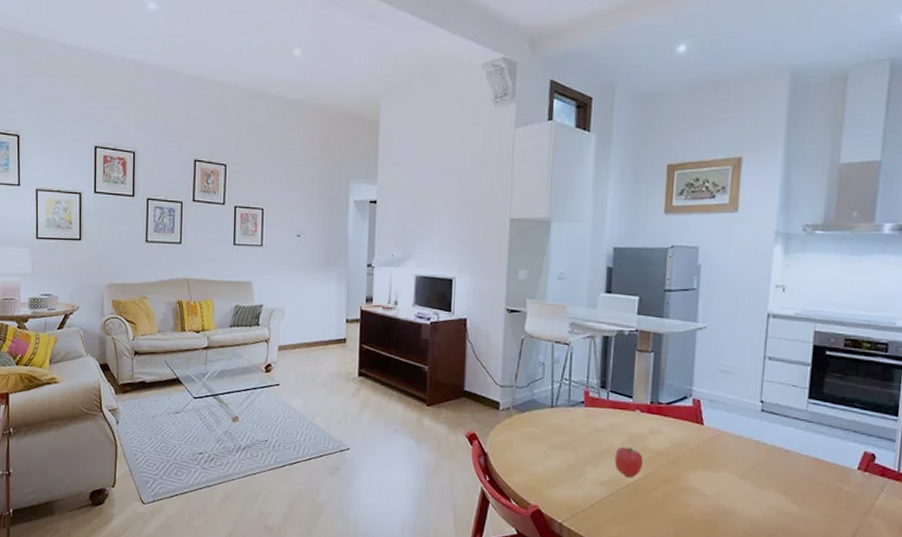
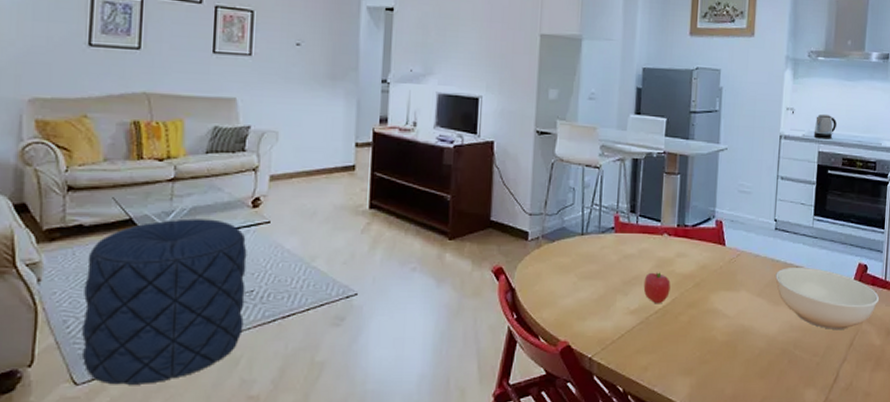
pouf: none [147,379,262,509] -> present [82,218,247,385]
bowl: none [761,451,891,520] -> present [775,268,880,329]
kettle: none [808,291,838,319] -> present [813,113,837,140]

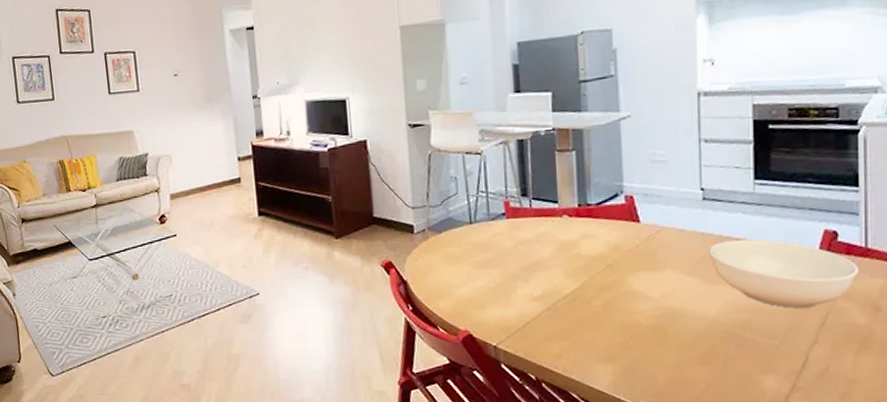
pouf: present [82,218,247,385] -> none [44,236,169,376]
fruit: present [643,272,671,304] -> none [545,256,578,289]
kettle: present [813,113,837,140] -> none [744,59,775,90]

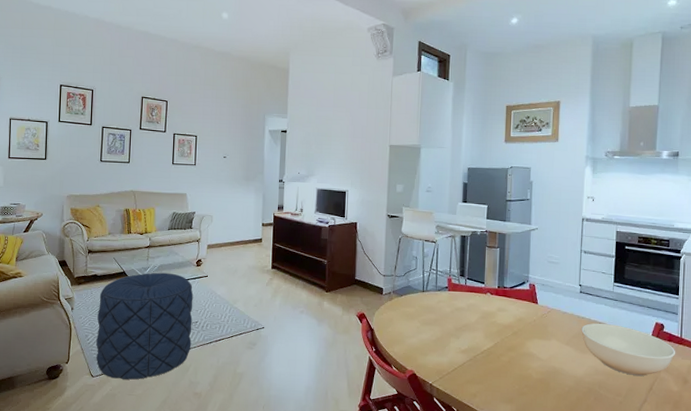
pouf: none [44,236,169,376] -> present [96,272,194,380]

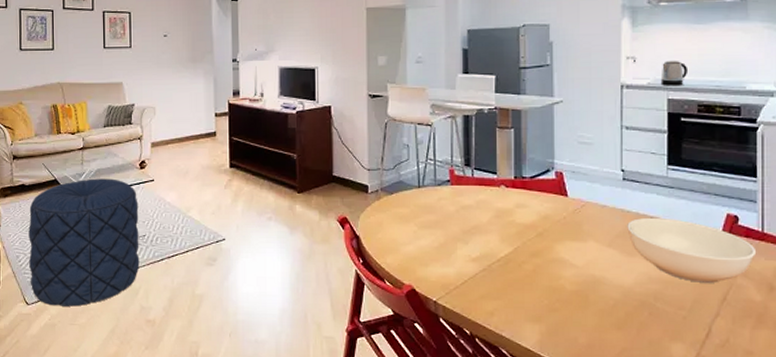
kettle: none [612,201,632,222] -> present [660,60,687,86]

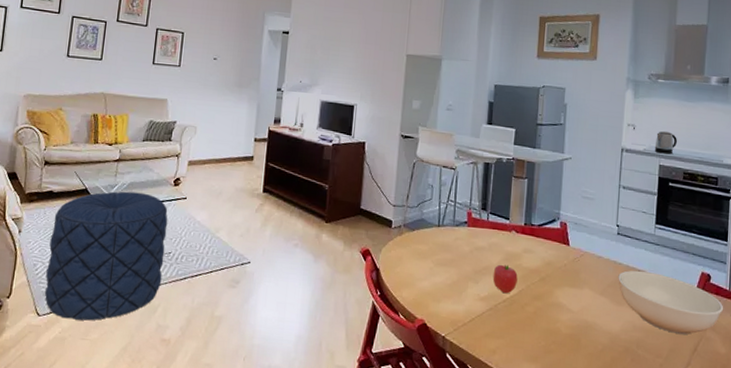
fruit: none [483,222,511,253] -> present [492,264,518,294]

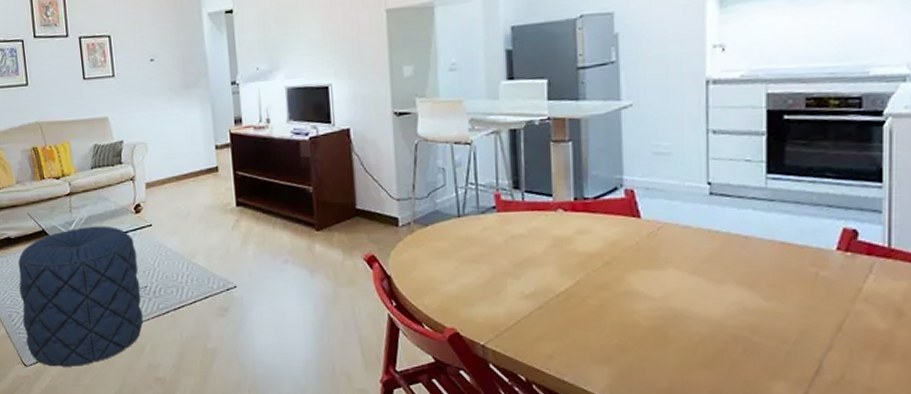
fruit: present [492,264,518,294] -> none [538,252,573,287]
bowl: present [618,270,724,334] -> none [715,237,882,311]
kettle: present [654,130,677,155] -> none [757,44,792,78]

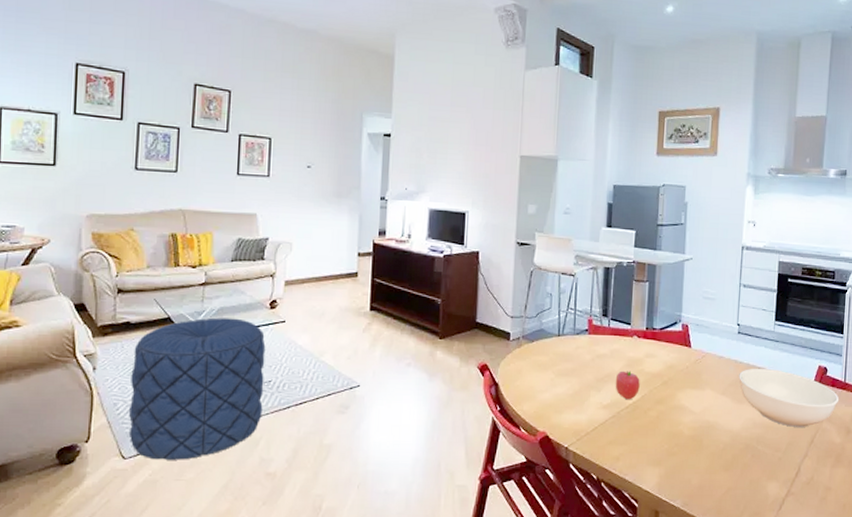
fruit: none [538,252,573,287] -> present [615,371,640,400]
bowl: none [715,237,882,311] -> present [739,369,839,427]

